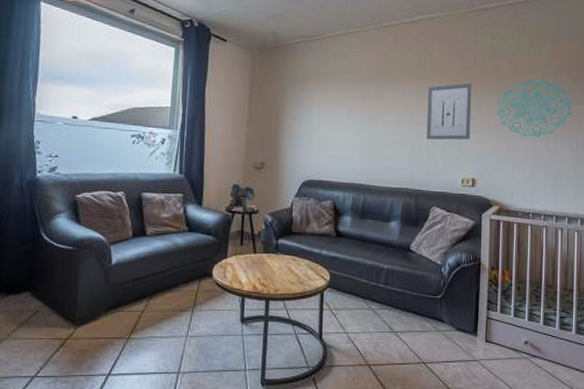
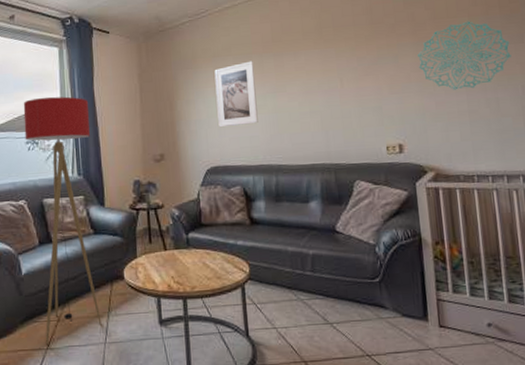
floor lamp: none [127,94,199,334] -> present [23,96,102,344]
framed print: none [318,87,357,145] -> present [214,61,258,128]
wall art: present [426,83,472,140] -> none [333,38,391,108]

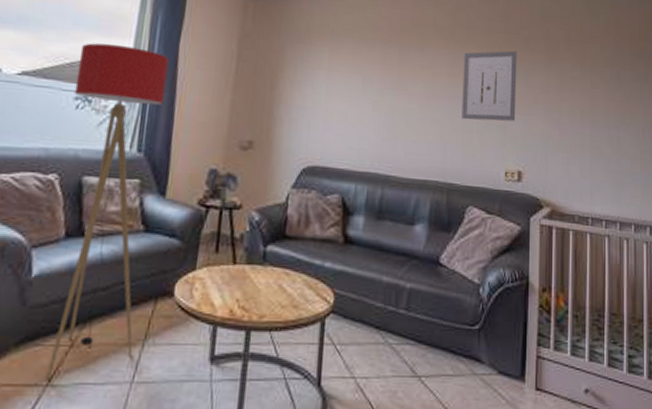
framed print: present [214,61,258,128] -> none [325,48,376,123]
wall art: none [333,38,391,108] -> present [461,50,517,121]
wall decoration: present [418,21,511,90] -> none [548,50,636,123]

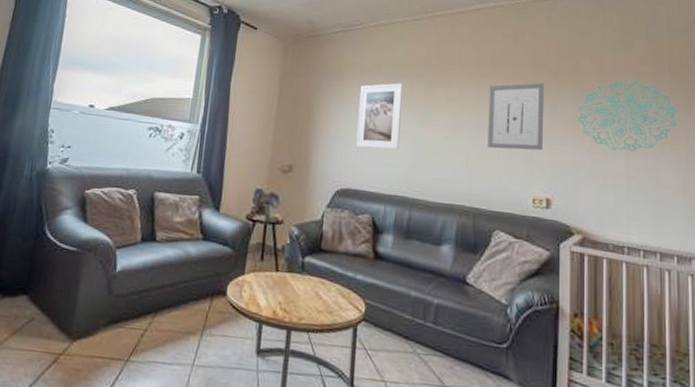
floor lamp: present [45,43,170,379] -> none [126,83,223,355]
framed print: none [325,48,376,123] -> present [356,83,403,150]
wall decoration: none [548,50,636,123] -> present [578,80,677,152]

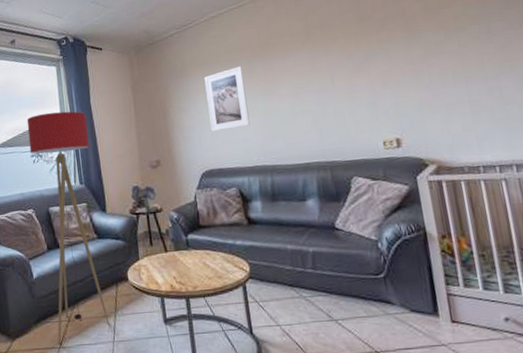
floor lamp: none [126,83,223,355] -> present [27,111,109,343]
wall art: present [487,82,545,151] -> none [322,34,385,106]
wall decoration: present [578,80,677,152] -> none [410,10,513,81]

